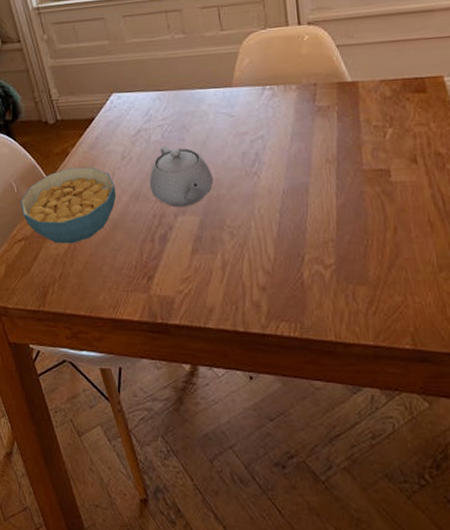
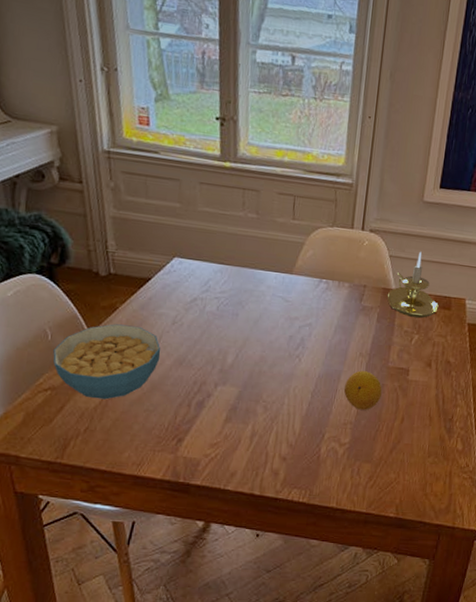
teapot: present [149,146,214,207] -> none [195,317,259,378]
fruit: none [315,179,362,224] -> present [343,371,382,410]
candle holder: none [344,33,410,109] -> present [387,251,439,318]

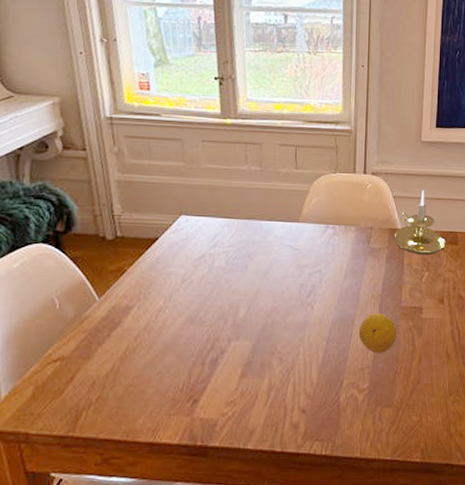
cereal bowl: present [53,324,161,400] -> none [61,287,172,366]

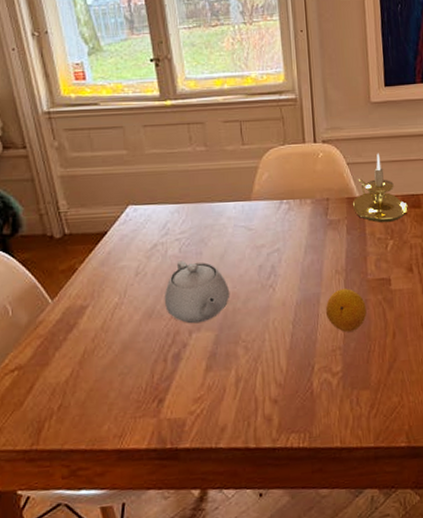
teapot: none [207,272,271,332] -> present [164,260,230,324]

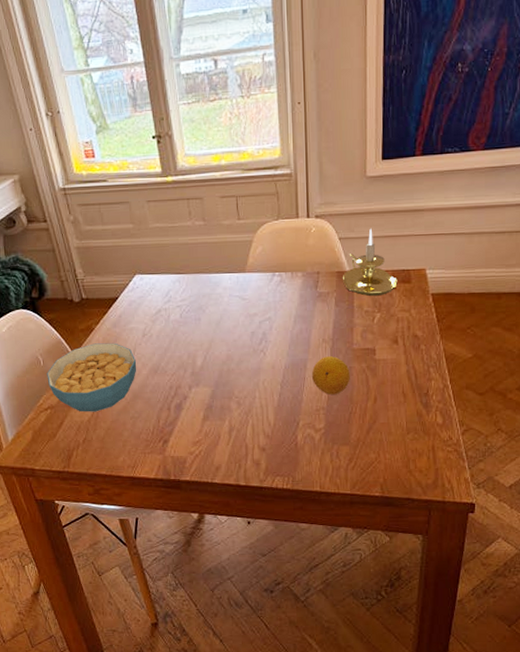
cereal bowl: none [16,284,128,371] -> present [47,343,137,412]
teapot: present [164,260,230,324] -> none [167,325,225,380]

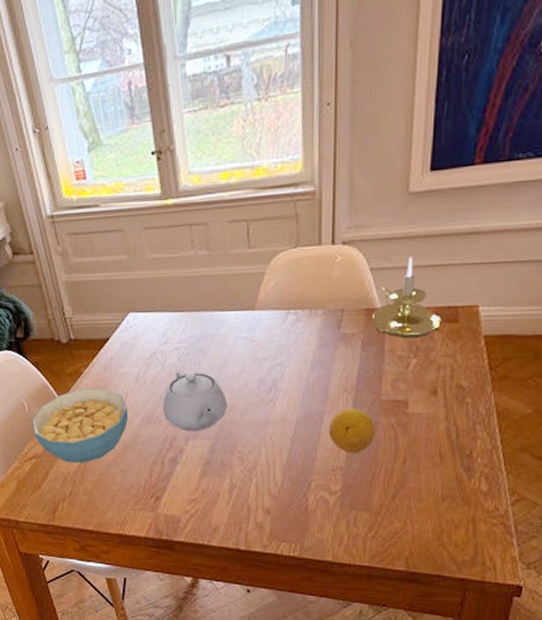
teapot: none [167,325,225,380] -> present [162,369,228,432]

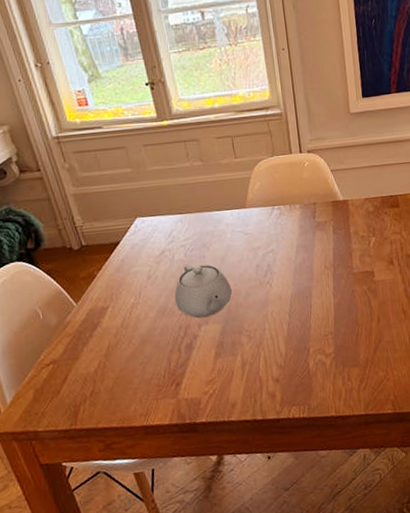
cereal bowl: present [32,388,129,463] -> none [47,288,144,363]
fruit: present [328,409,375,453] -> none [317,281,354,319]
candle holder: present [372,256,441,338] -> none [338,159,387,222]

